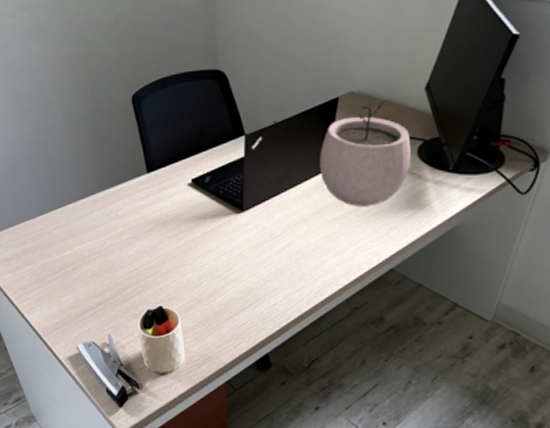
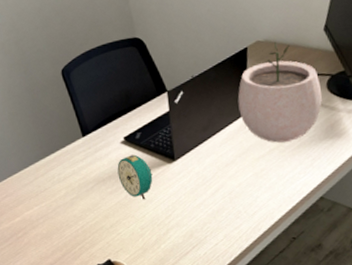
alarm clock: none [180,199,218,249] -> present [117,154,153,200]

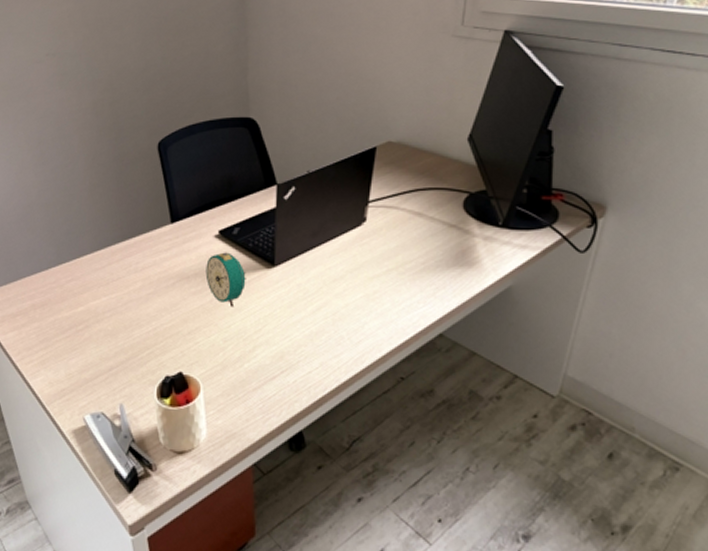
plant pot: present [237,41,322,143] -> none [357,144,455,263]

